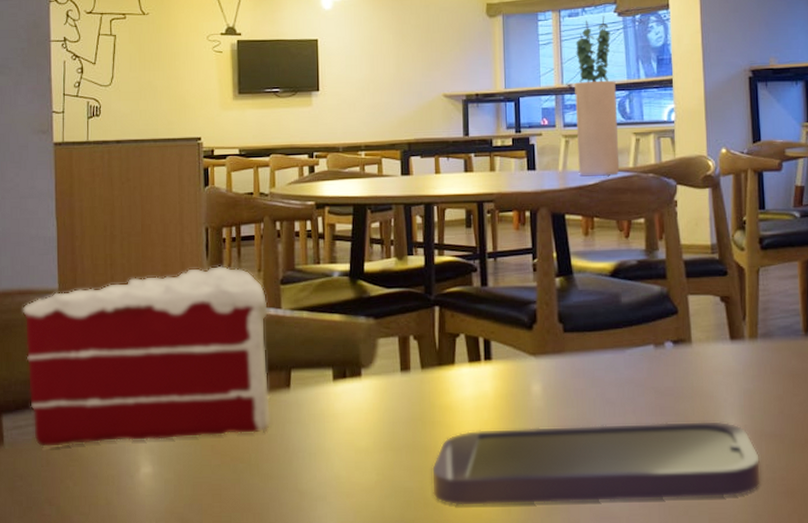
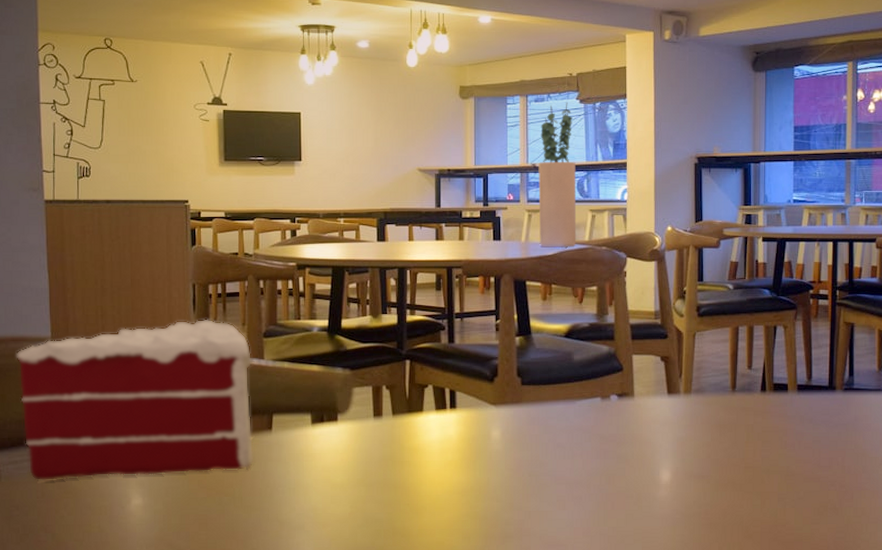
mobile phone: present [432,421,760,505] -> none [401,464,688,534]

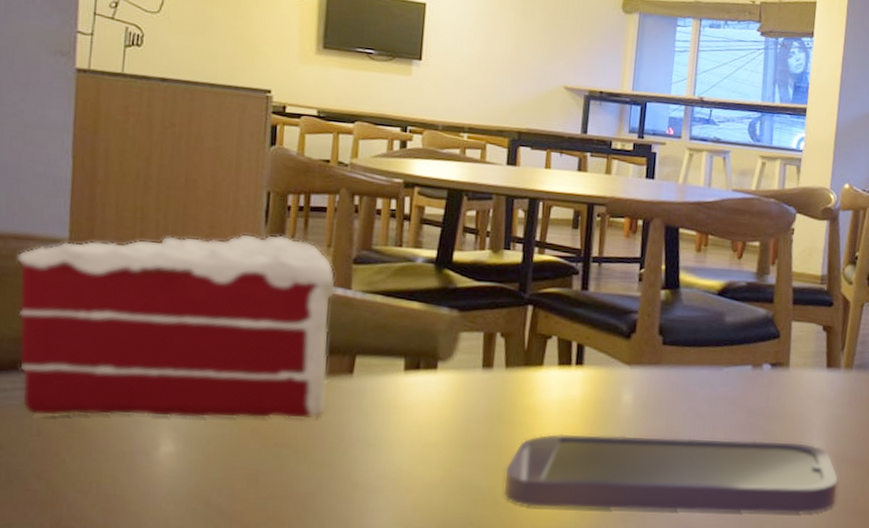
mobile phone: none [401,464,688,534] -> present [503,433,839,513]
vase: present [538,102,577,249] -> none [699,32,751,196]

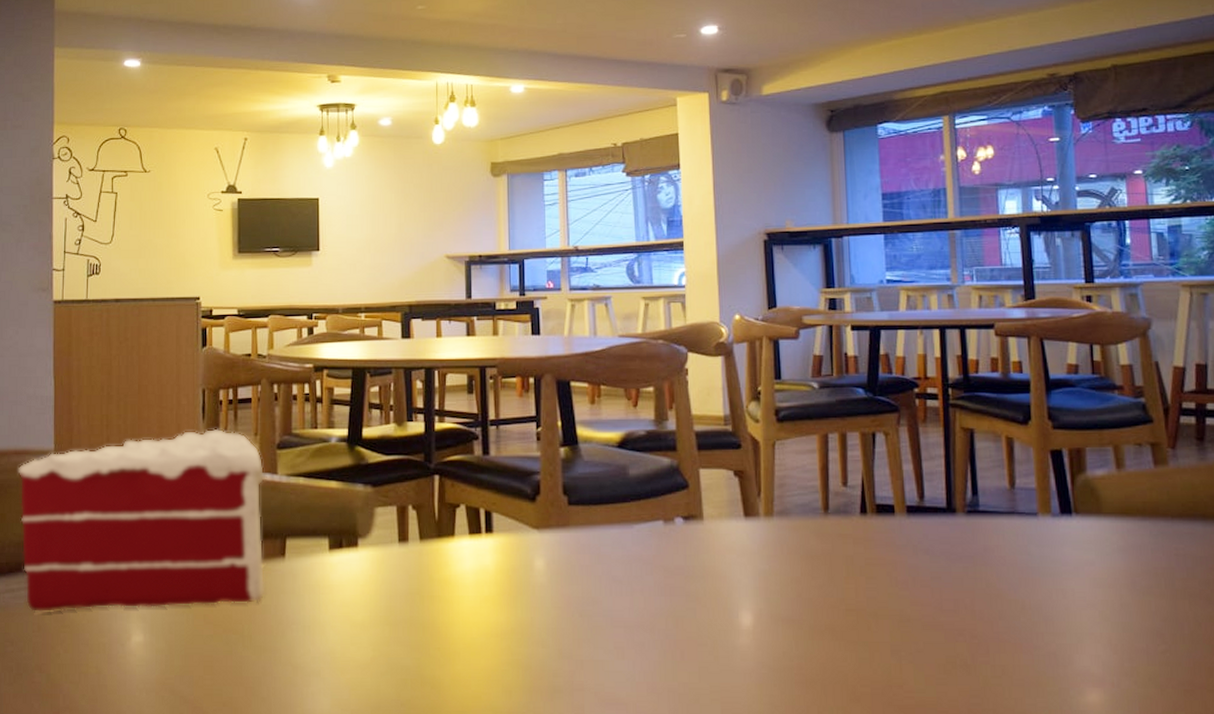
mobile phone: present [503,433,839,513] -> none [430,603,777,686]

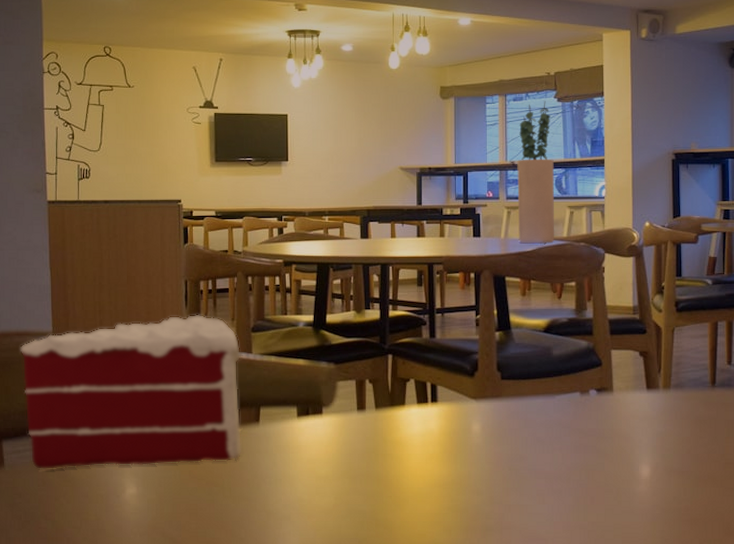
vase: none [581,175,628,343] -> present [517,100,555,245]

